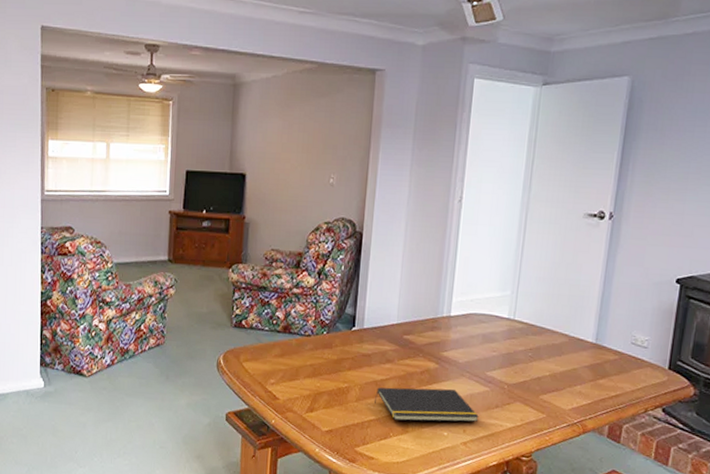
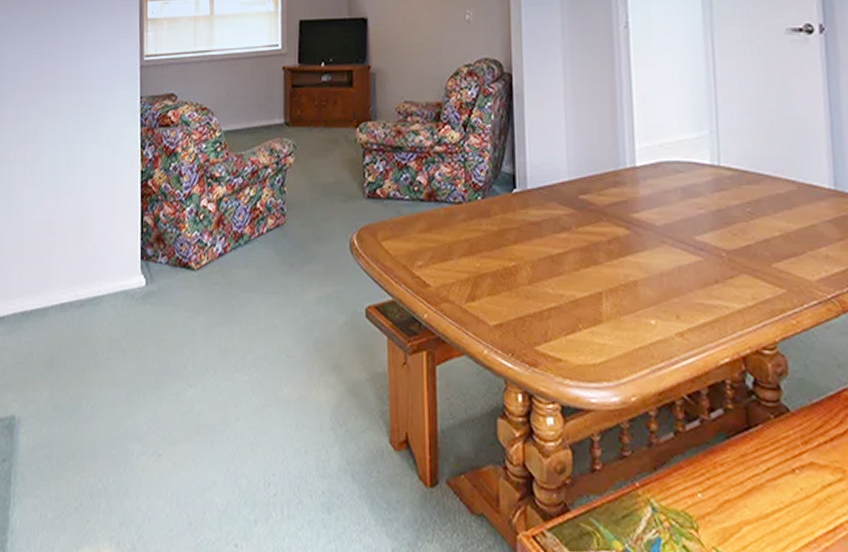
notepad: present [375,387,479,422] -> none [553,261,695,308]

